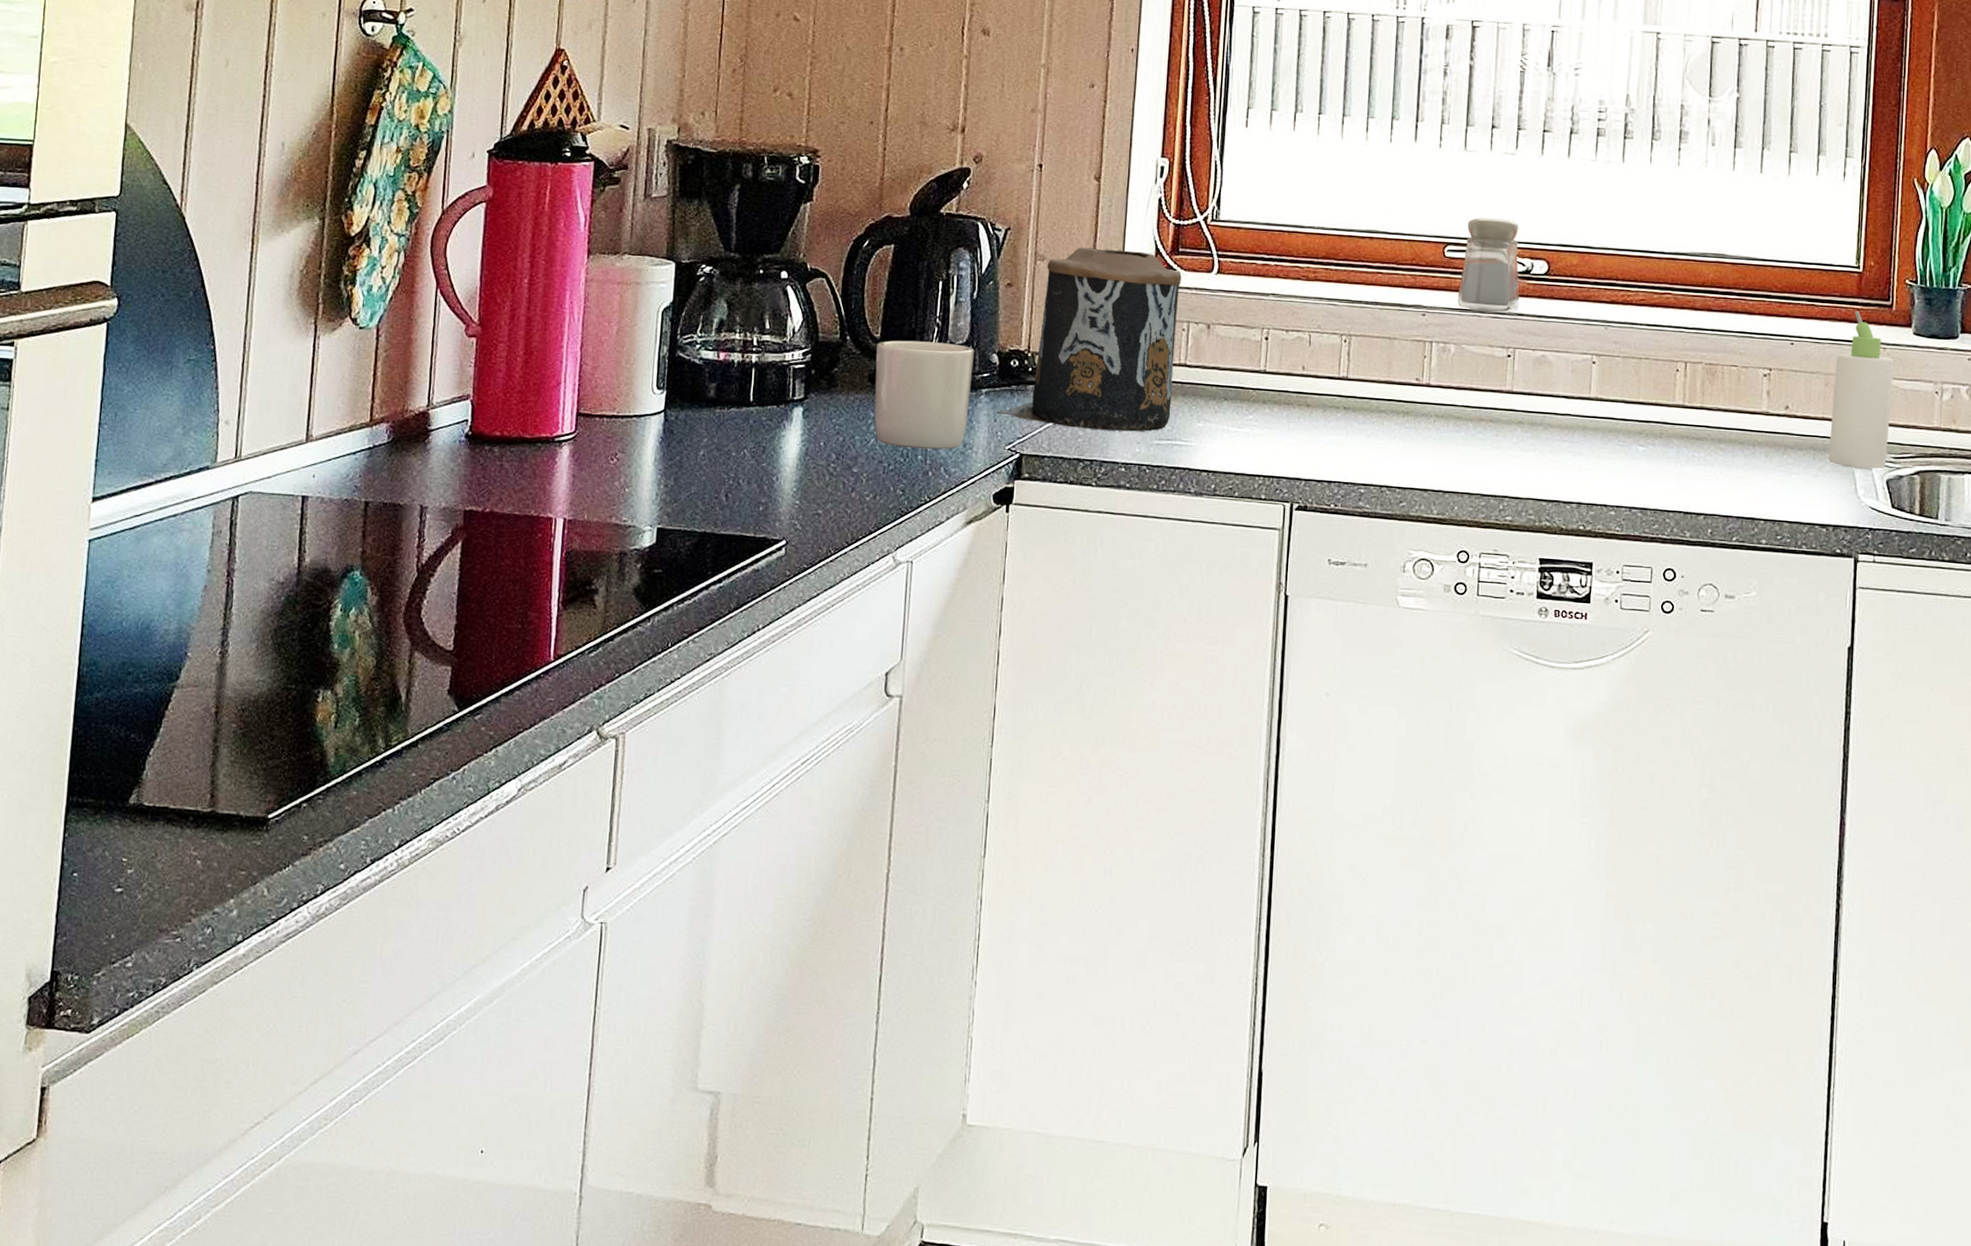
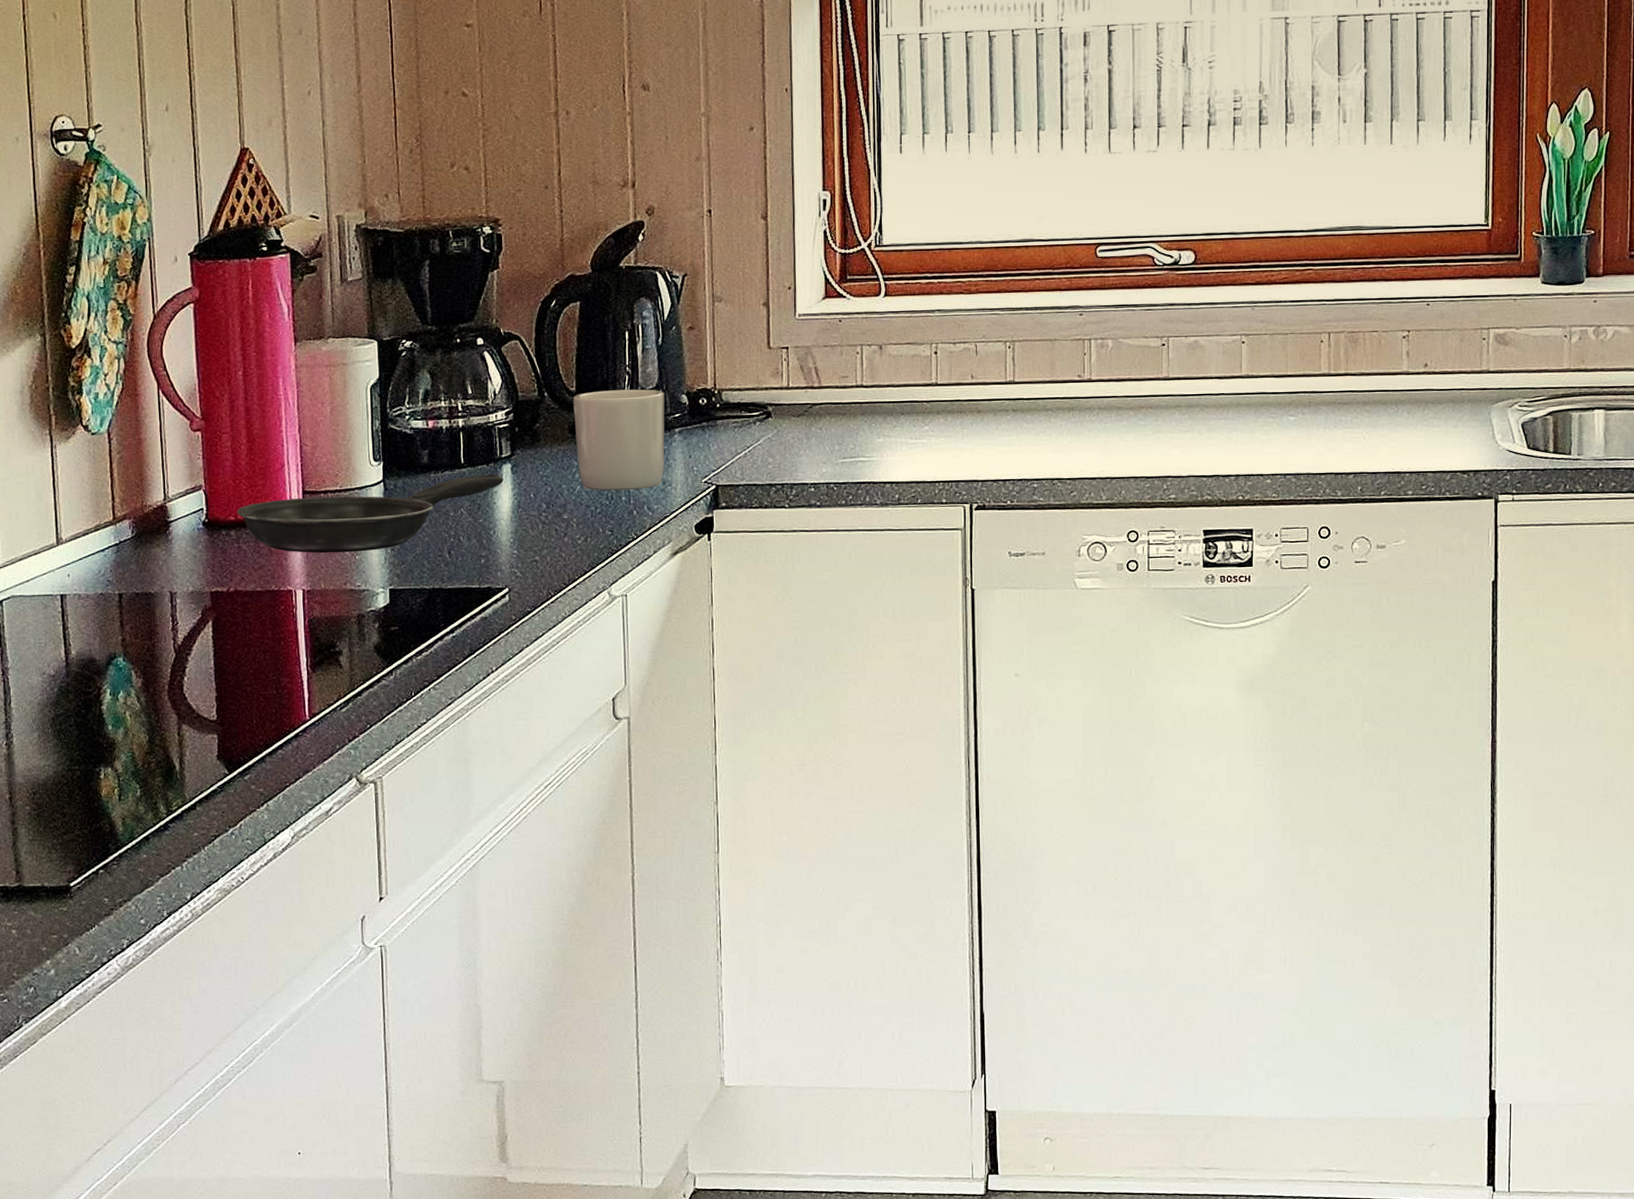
frying pan: none [504,416,793,485] -> present [237,474,504,553]
canister: present [996,246,1182,432] -> none [690,283,852,456]
salt shaker: present [1457,217,1520,313] -> none [1111,215,1170,306]
bottle: present [1829,310,1894,469] -> none [1467,266,1524,415]

